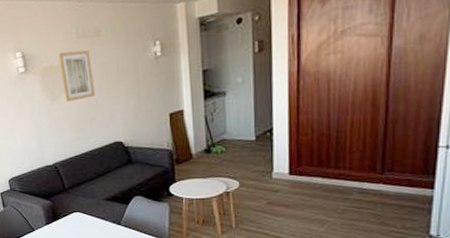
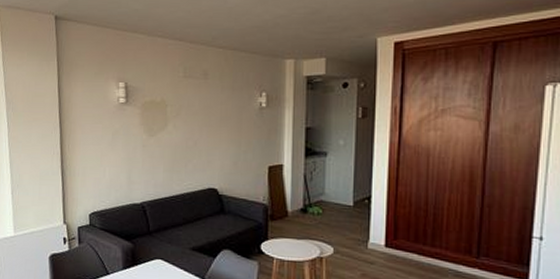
wall art: present [58,49,96,102] -> none [162,90,196,140]

